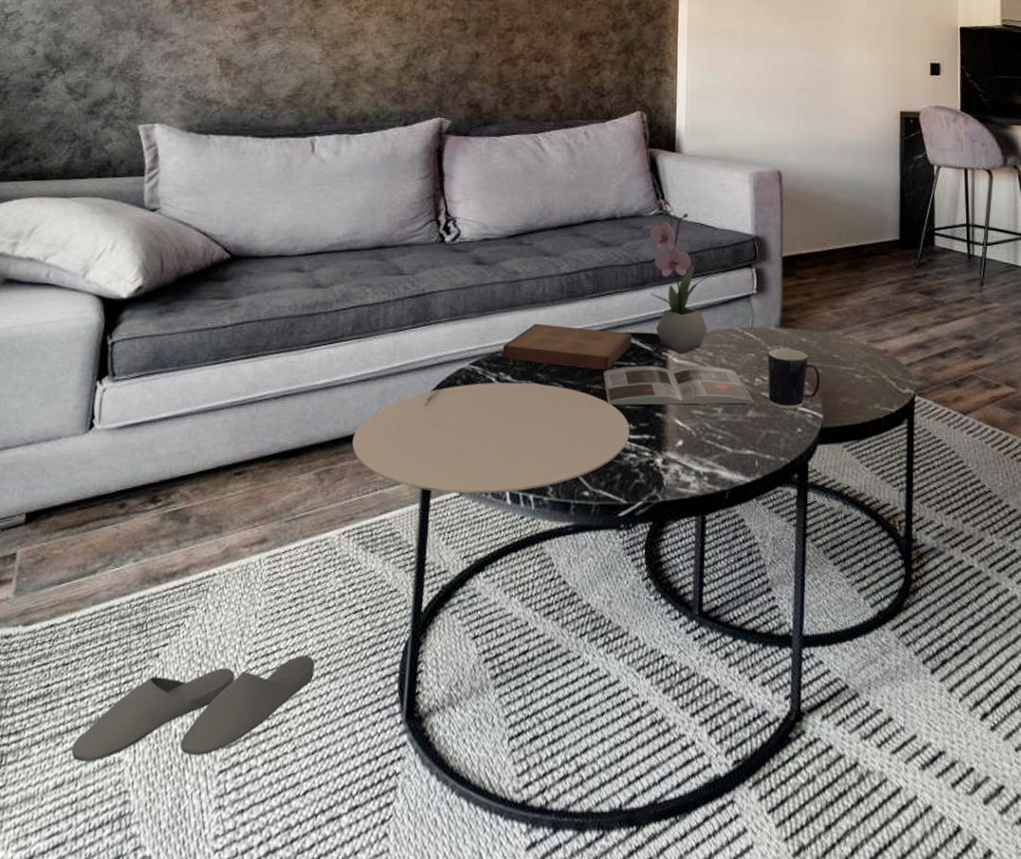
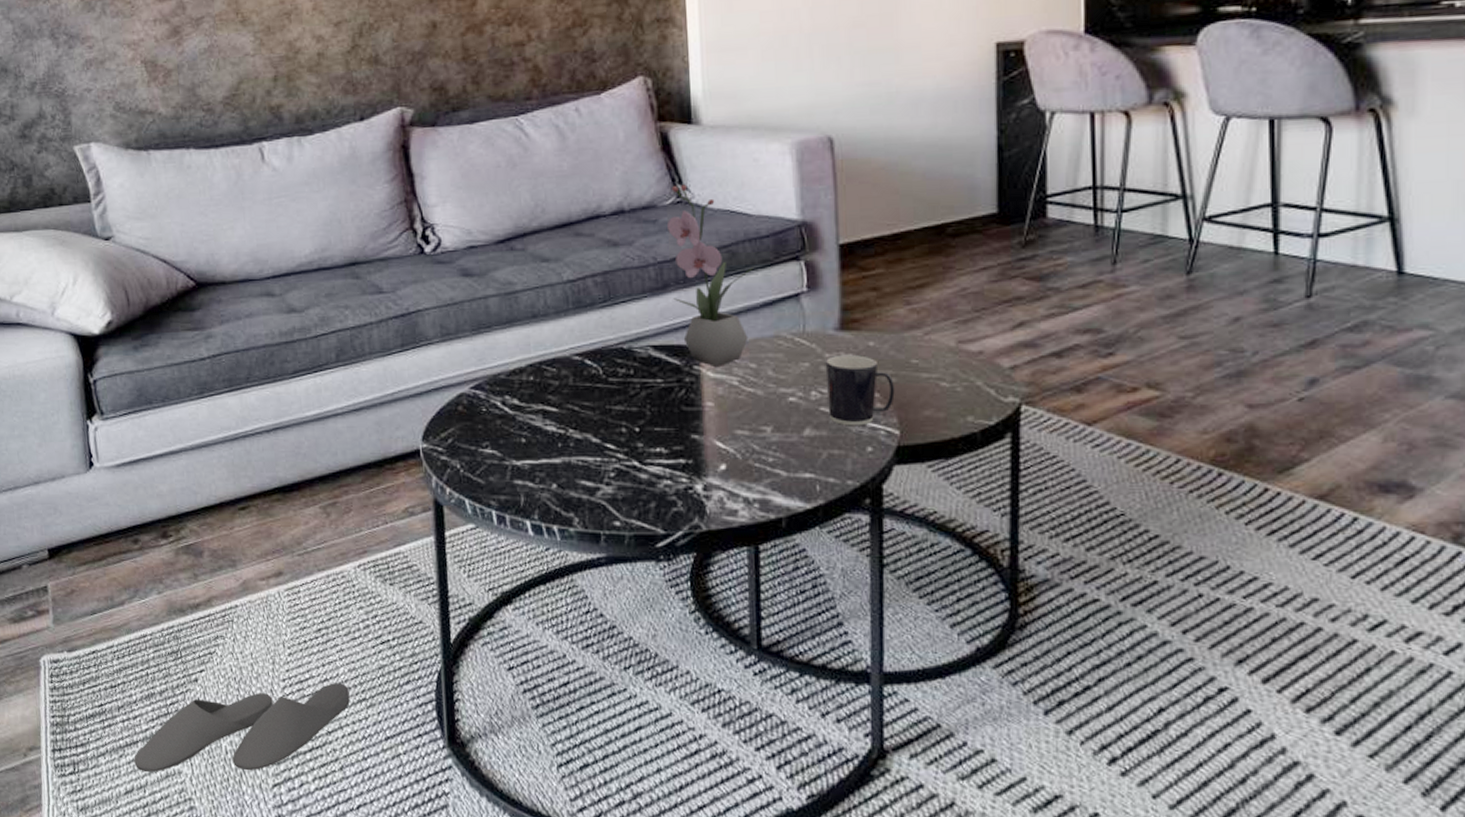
decorative tray: present [352,382,630,494] -> none [354,406,662,526]
book: present [502,323,633,370] -> none [505,339,656,389]
magazine: present [602,365,755,405] -> none [624,379,813,427]

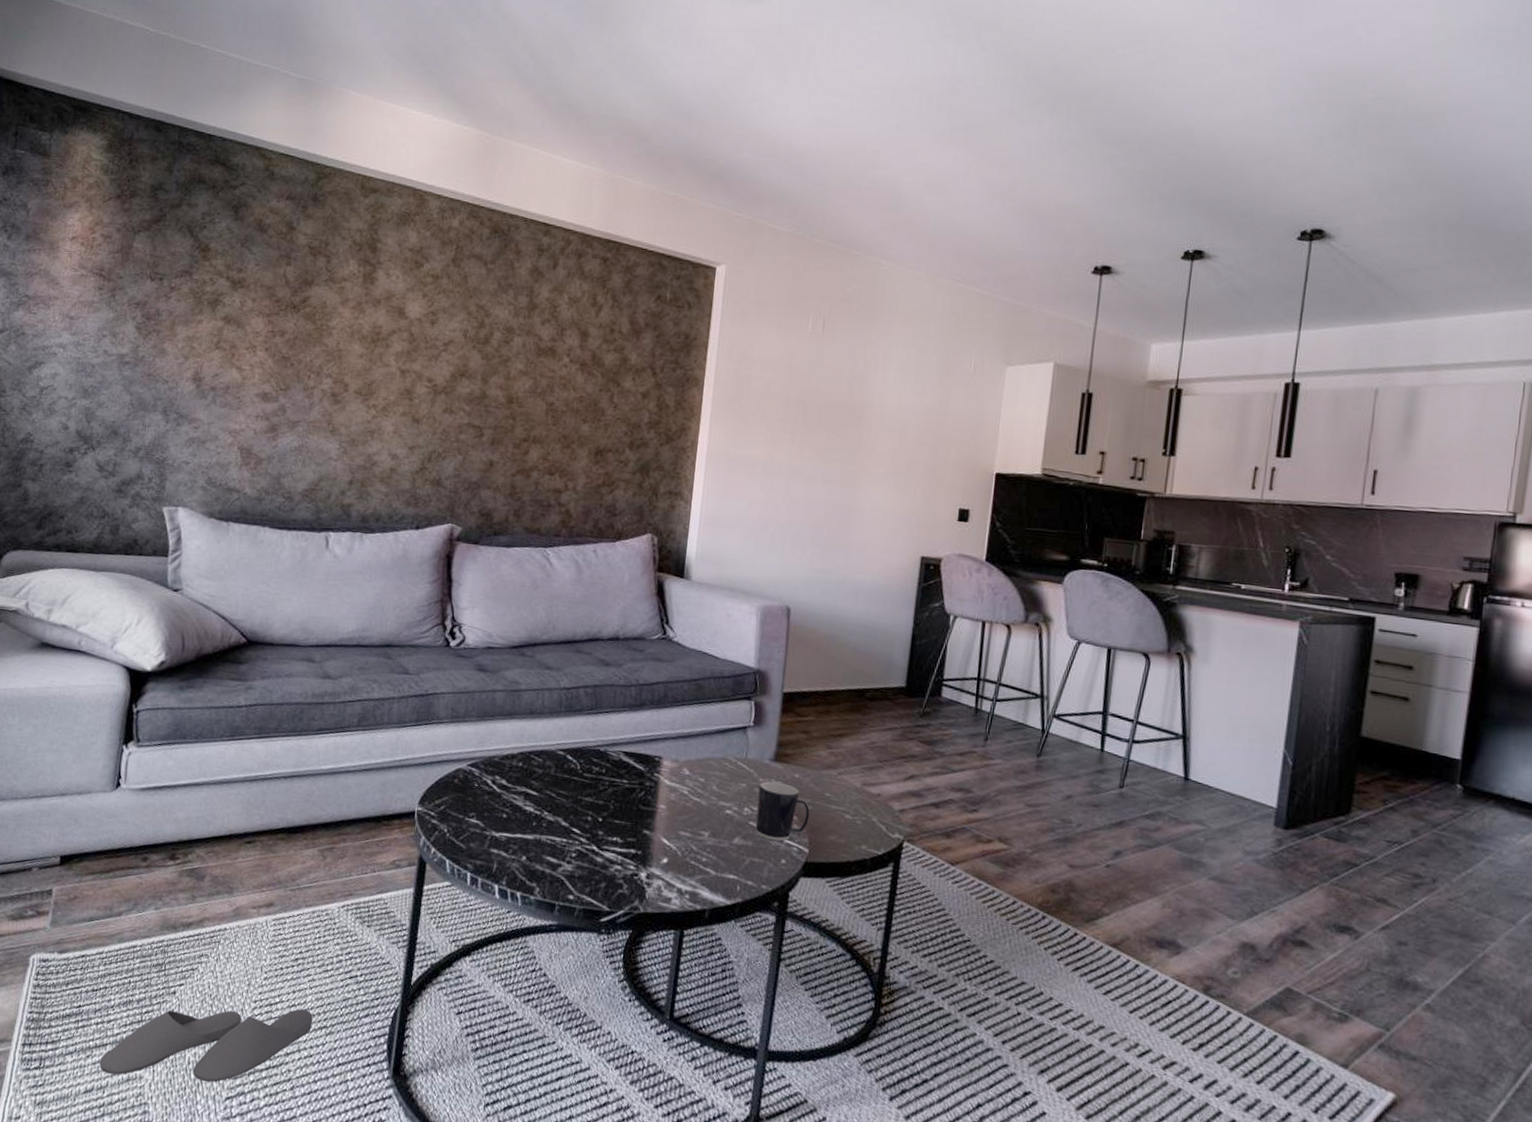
flower arrangement: present [666,184,753,367] -> none [647,625,714,777]

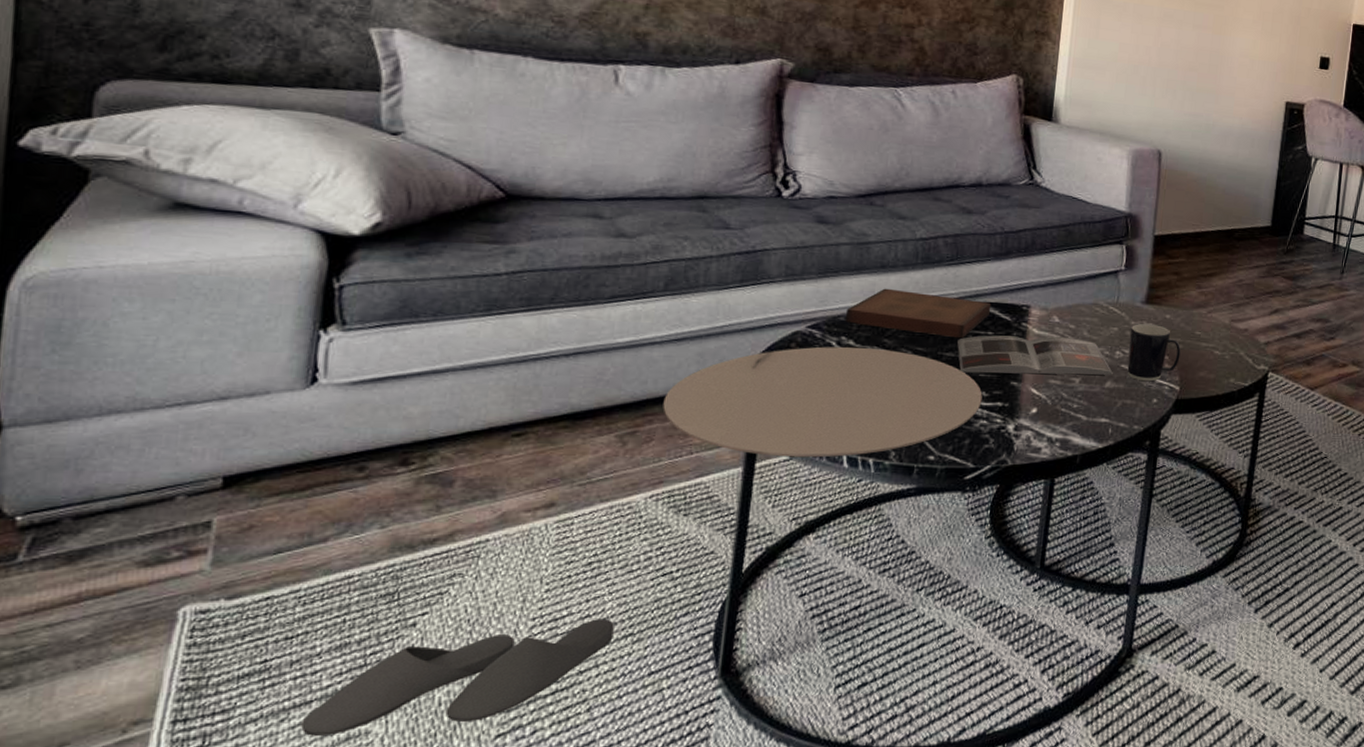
decorative tray: none [353,783,618,888] -> present [662,346,983,458]
book: none [498,733,627,785] -> present [844,288,992,339]
magazine: none [594,783,742,832] -> present [956,335,1114,375]

